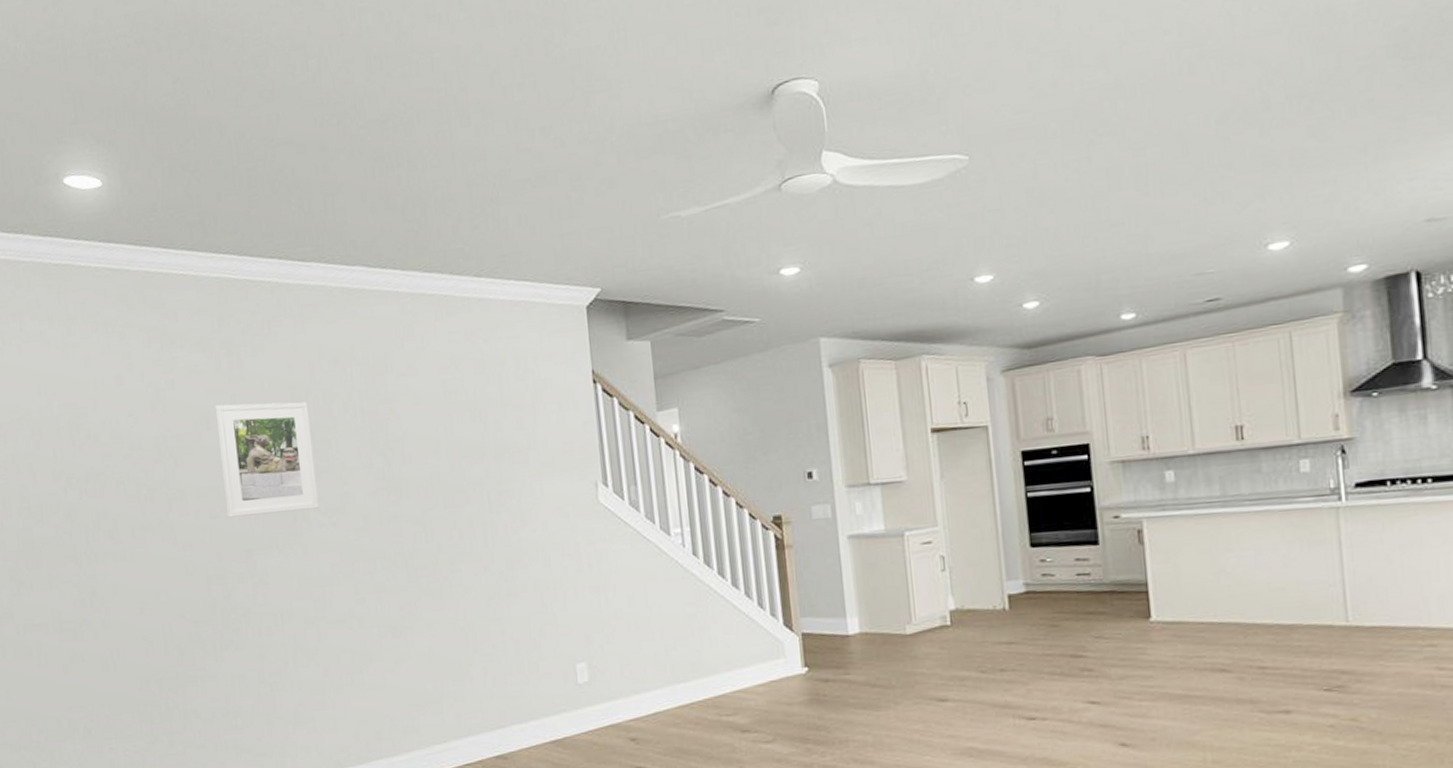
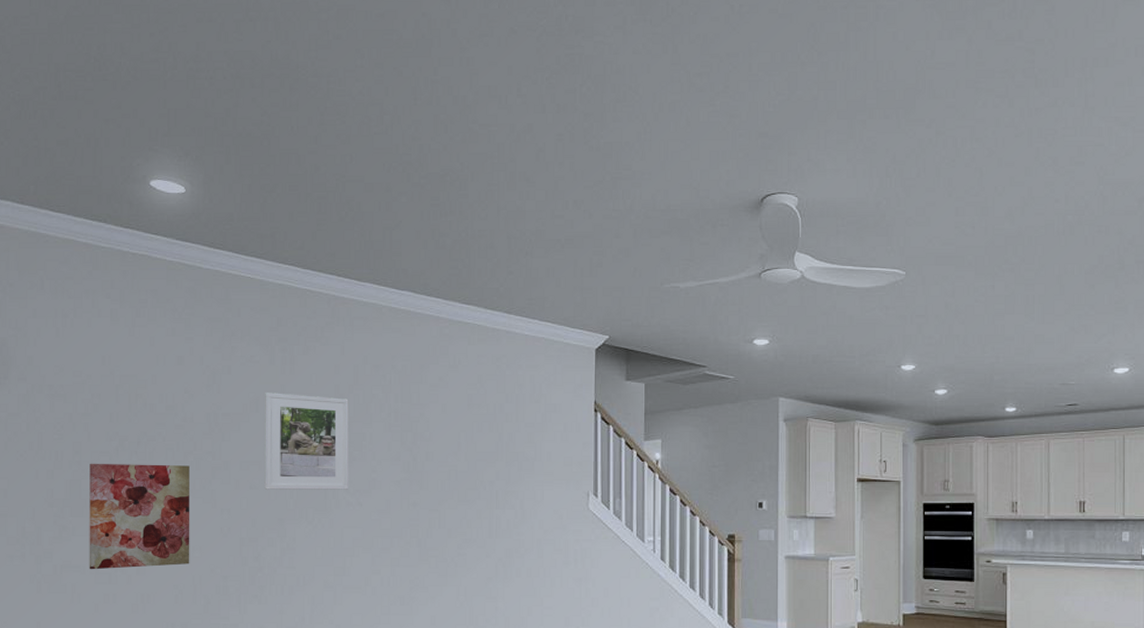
wall art: none [39,499,157,627] -> present [89,463,190,570]

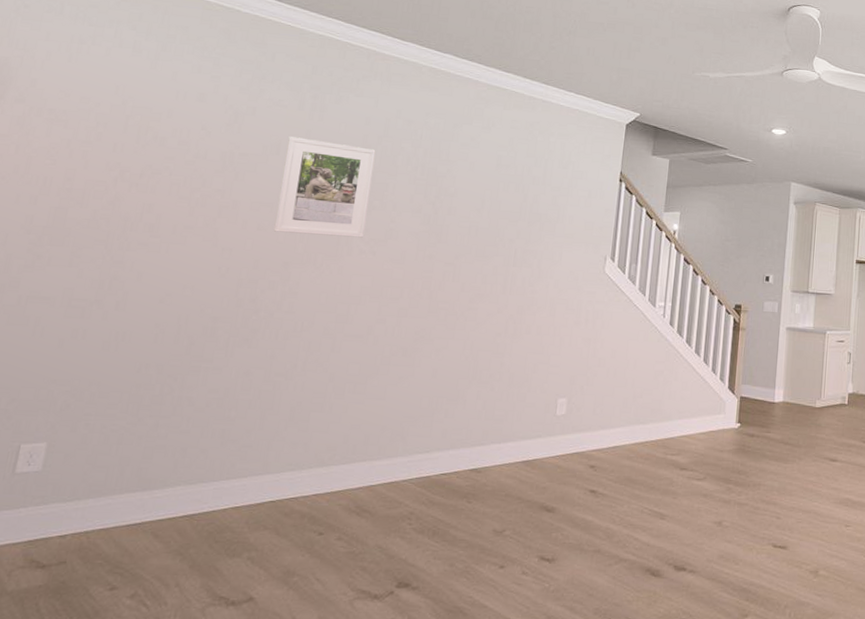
wall art: present [89,463,190,570] -> none [60,191,195,303]

